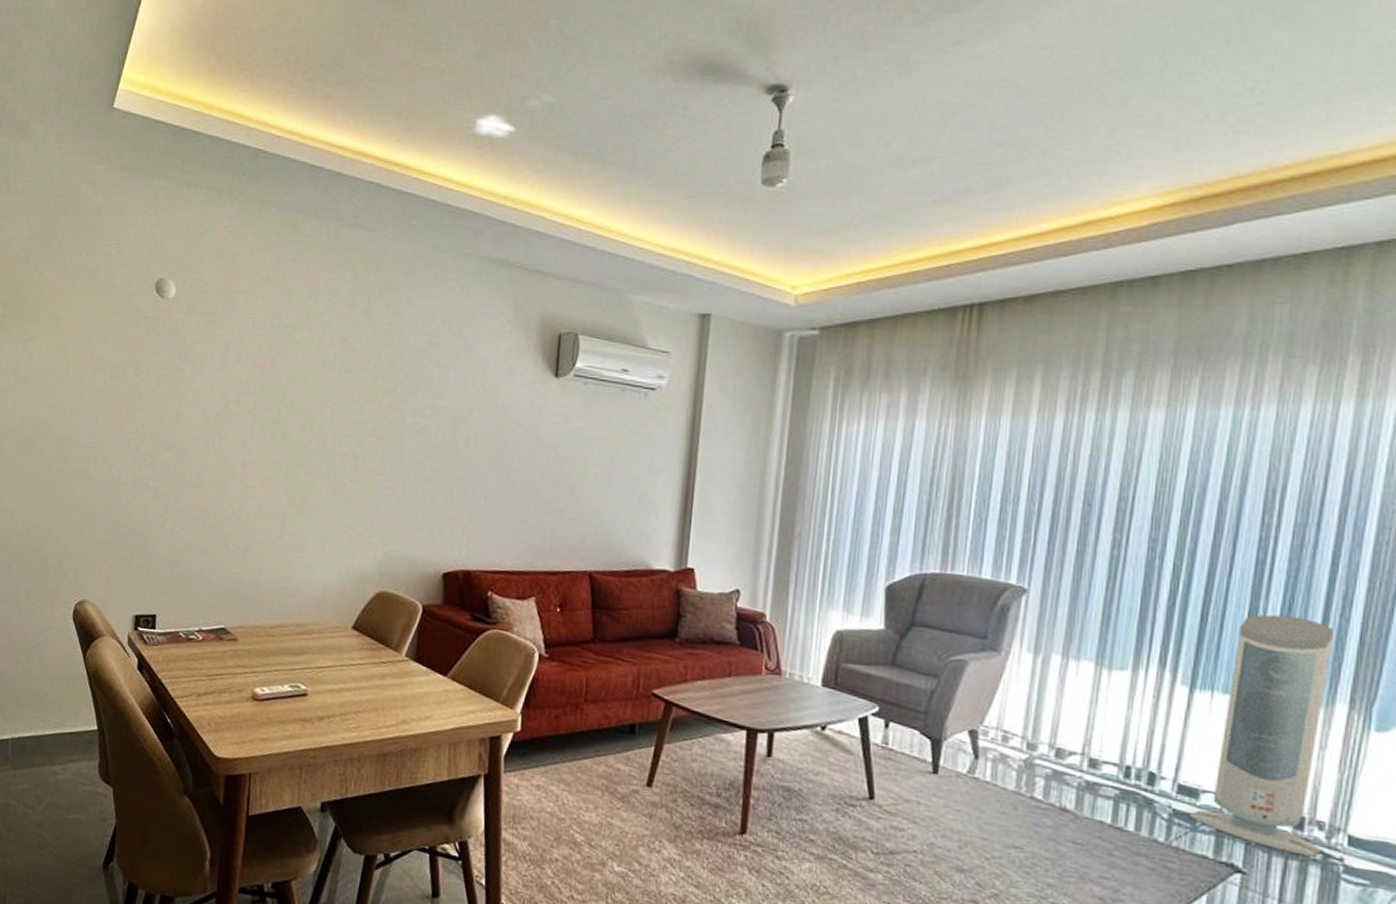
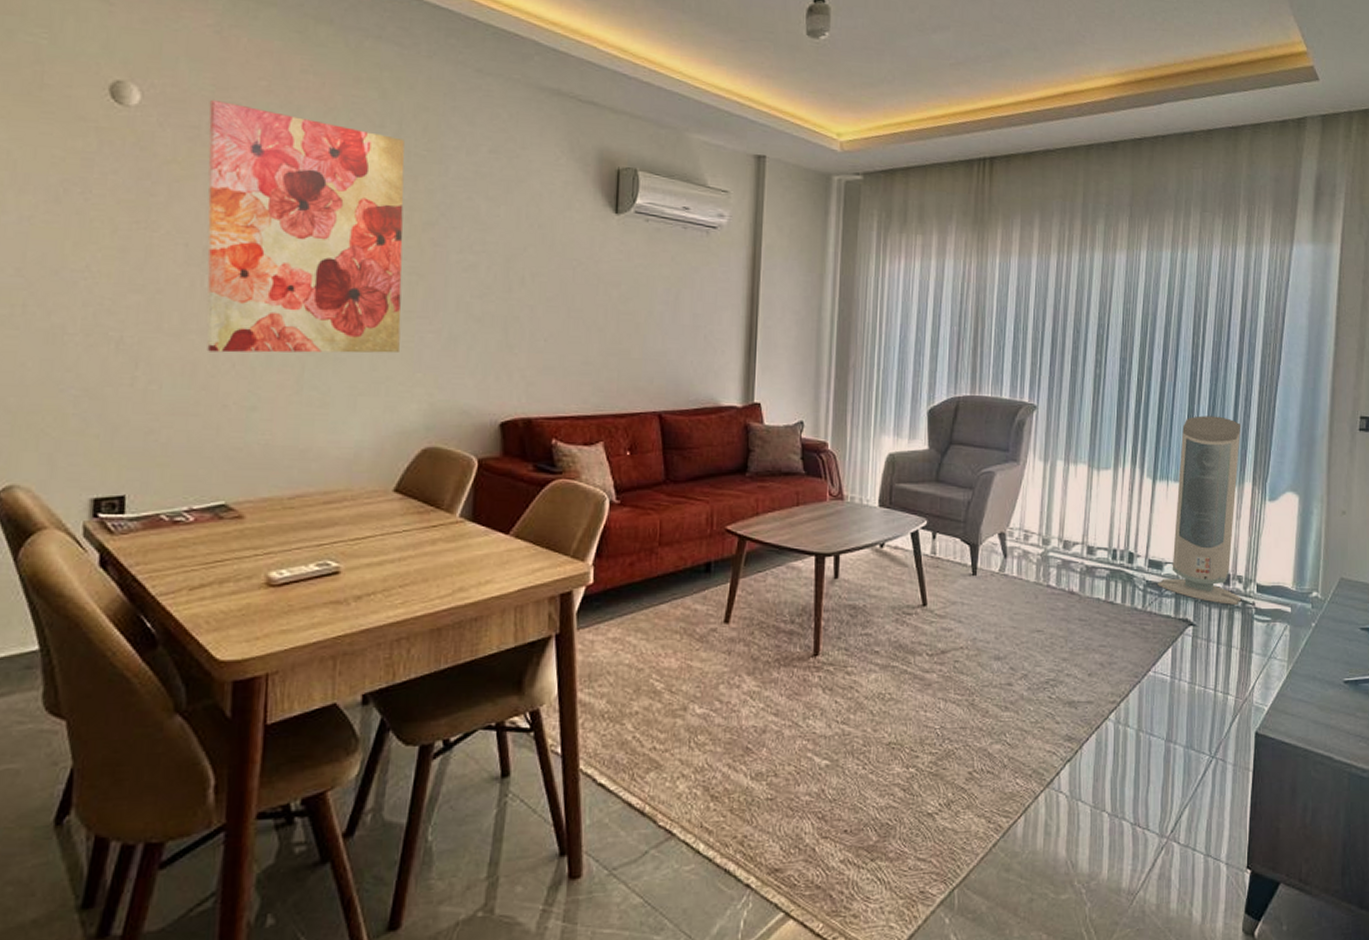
wall art: none [215,289,372,507] -> present [206,99,405,354]

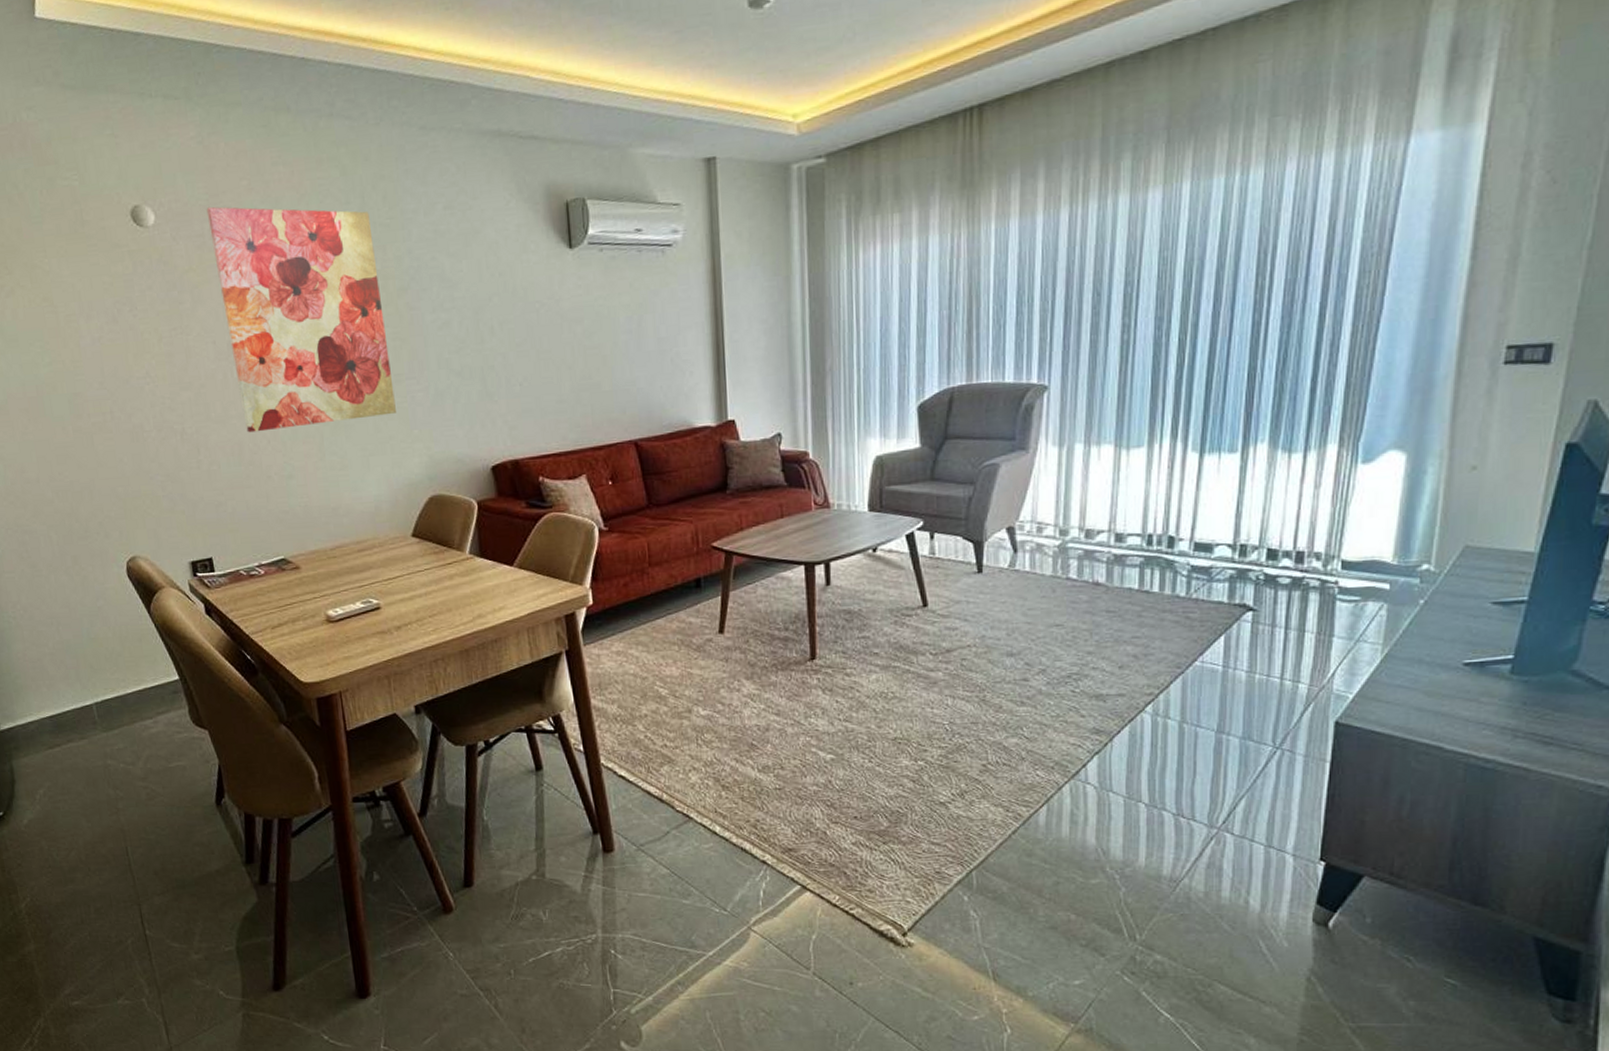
air purifier: present [1158,415,1242,605] -> none [1206,370,1323,586]

